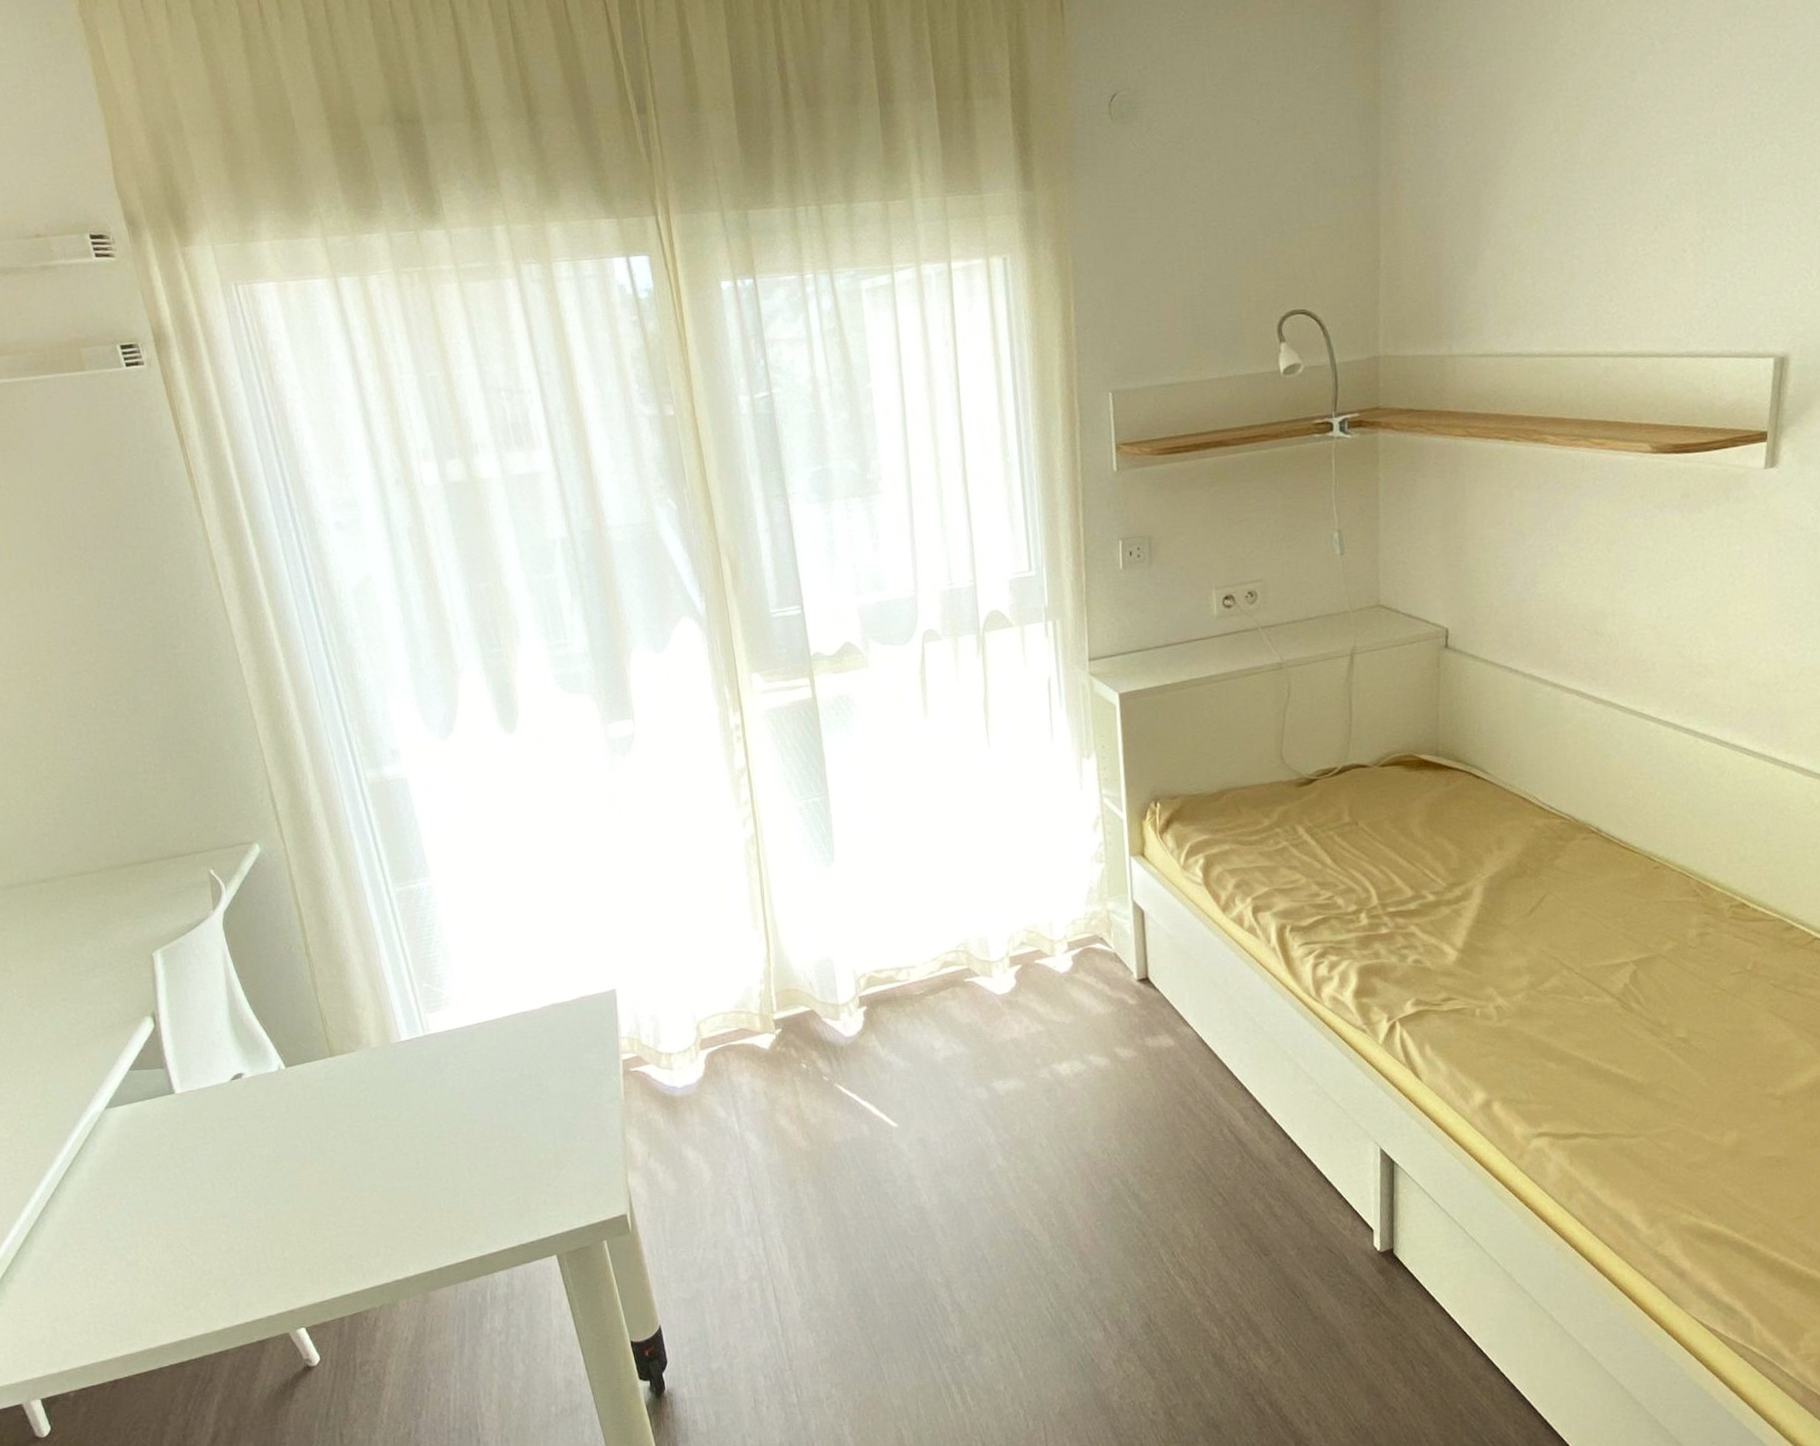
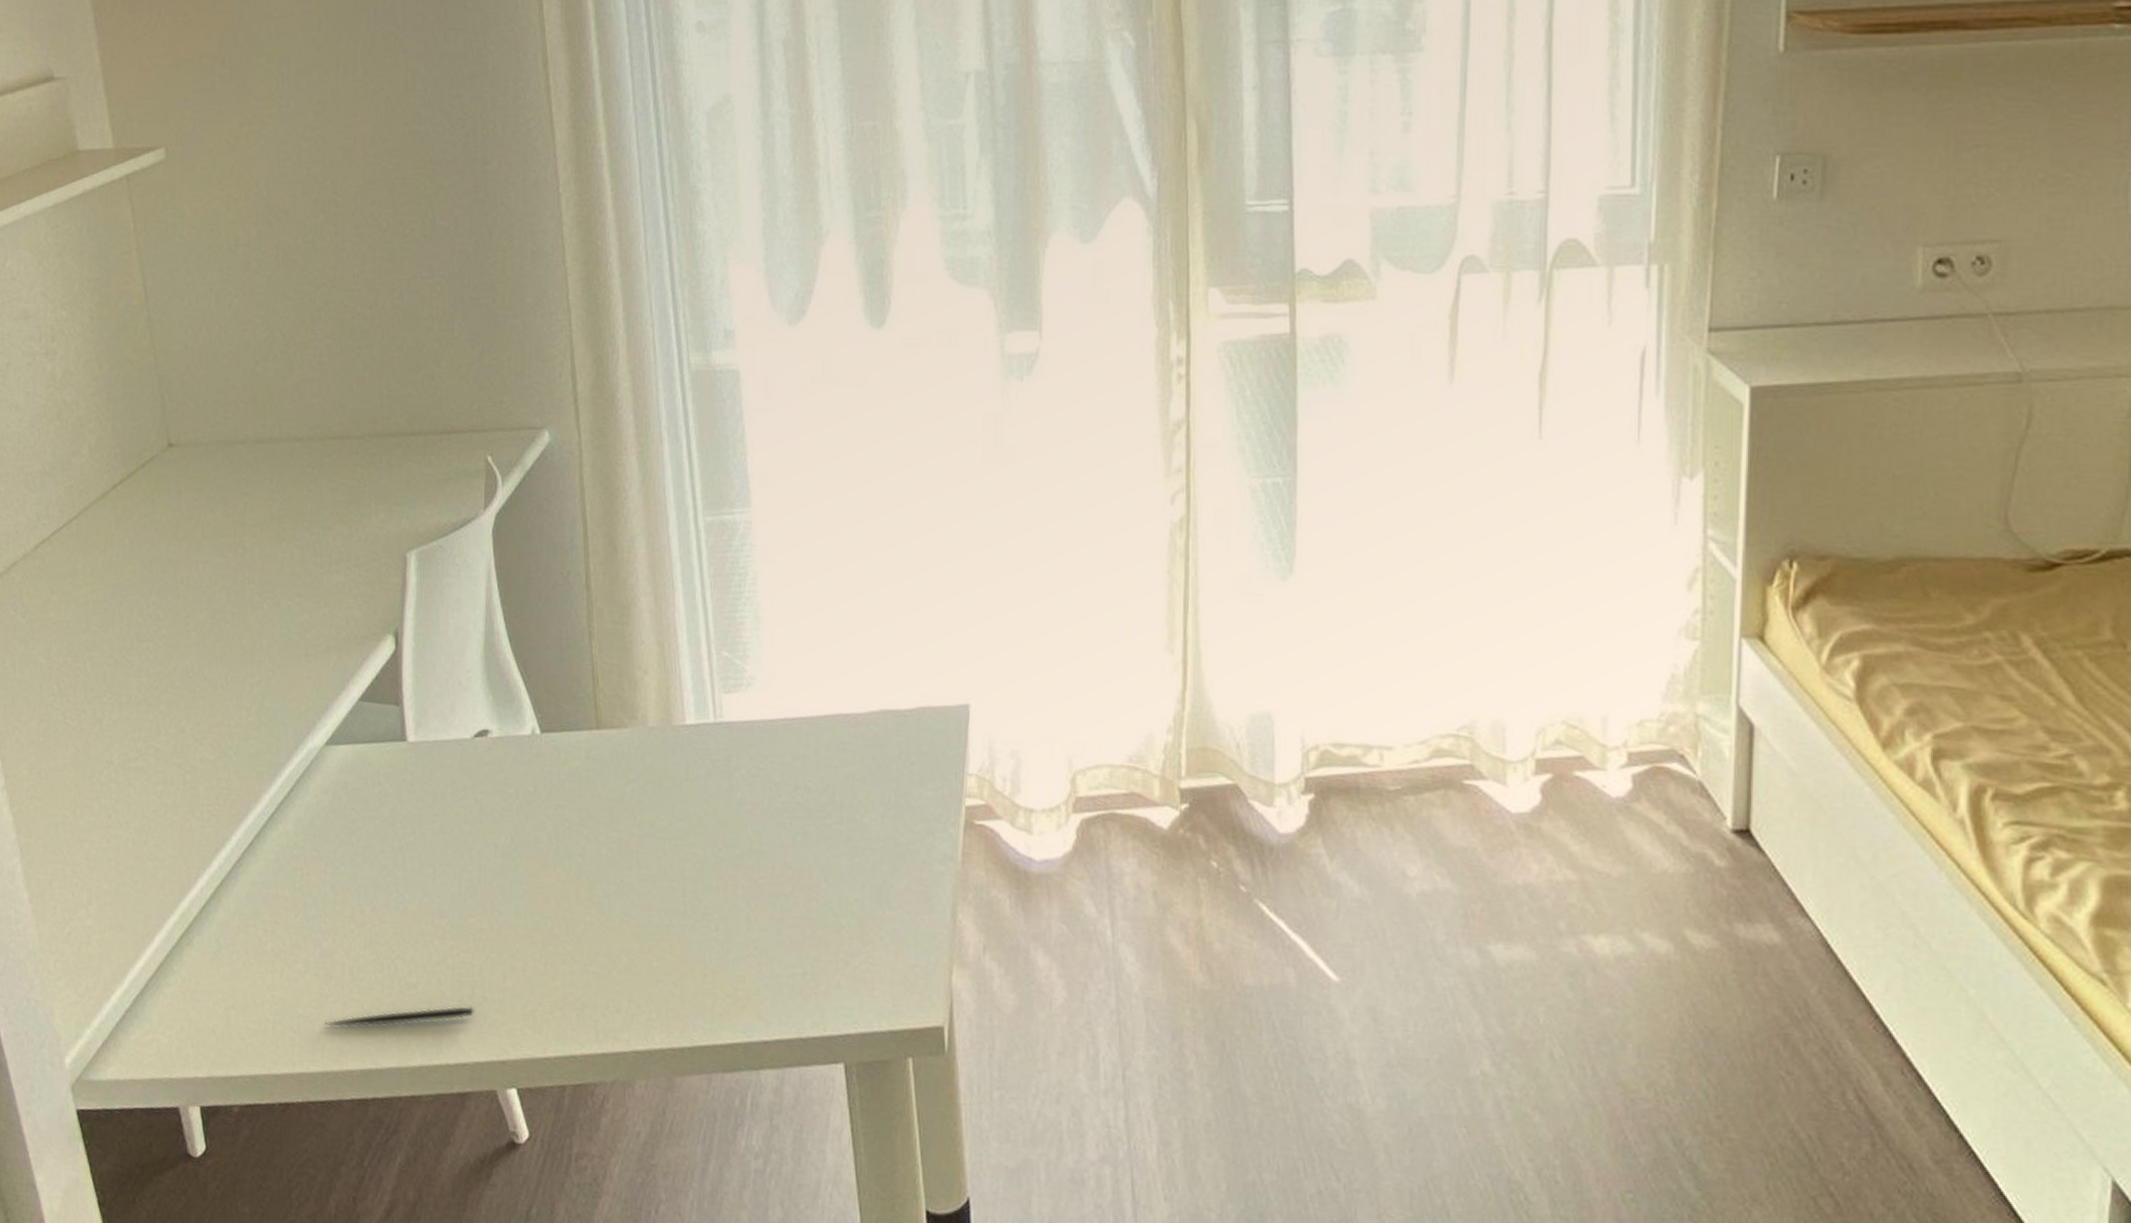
pen: none [137,1276,262,1317] -> present [323,1005,474,1028]

